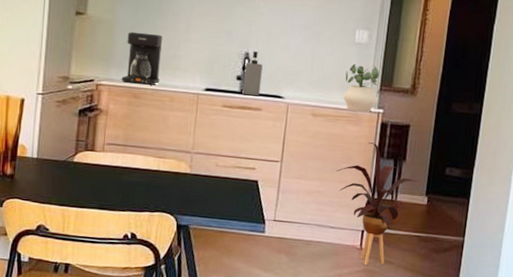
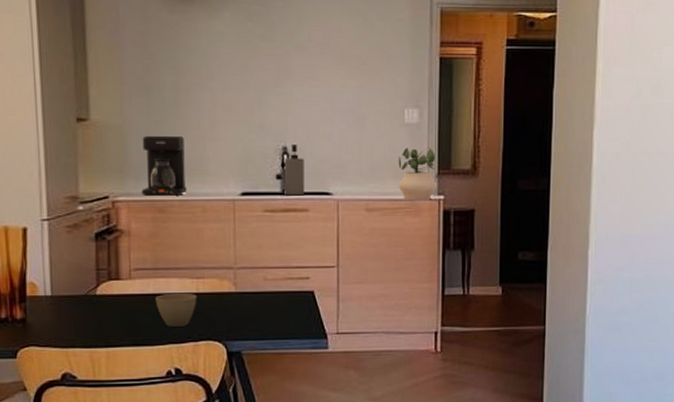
cup: none [122,168,157,198] -> present [155,294,197,327]
house plant: present [336,142,419,266] -> none [399,234,491,370]

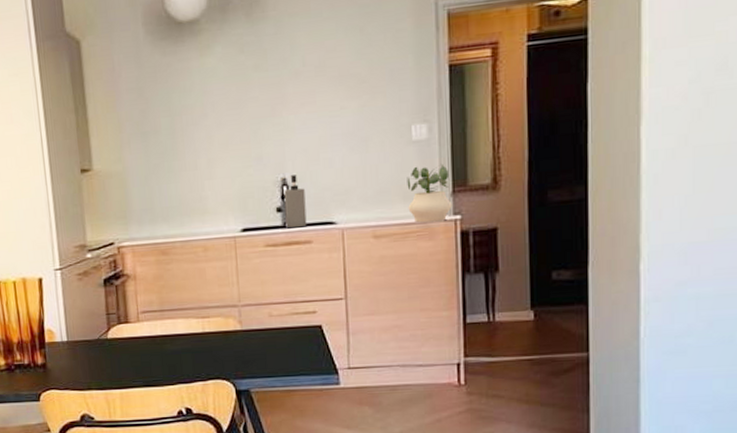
coffee maker: present [141,135,187,196] -> none [142,177,188,239]
cup: present [155,294,197,327] -> none [163,333,204,367]

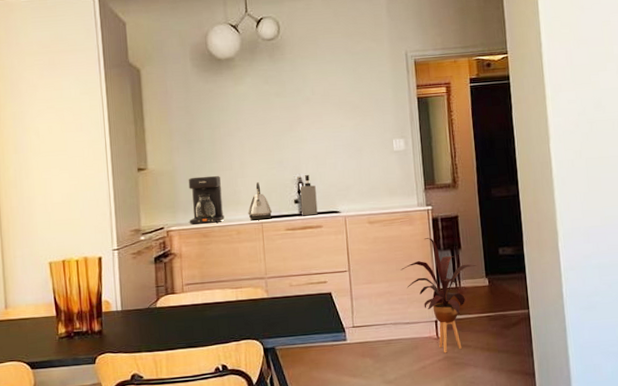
coffee maker: none [142,177,188,239] -> present [188,175,225,225]
kettle: none [217,184,248,234] -> present [248,181,273,221]
potted plant: present [407,163,452,223] -> none [391,168,425,212]
house plant: none [414,257,520,404] -> present [400,238,477,354]

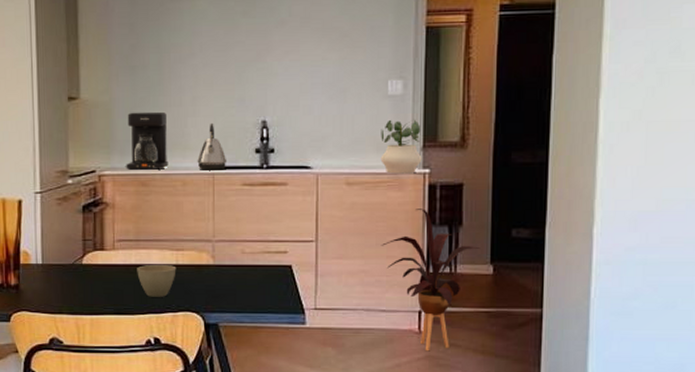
cup: none [203,301,237,330] -> present [137,265,177,297]
soap dispenser: present [297,175,318,216] -> none [261,119,284,170]
potted plant: none [391,168,425,212] -> present [380,119,422,174]

